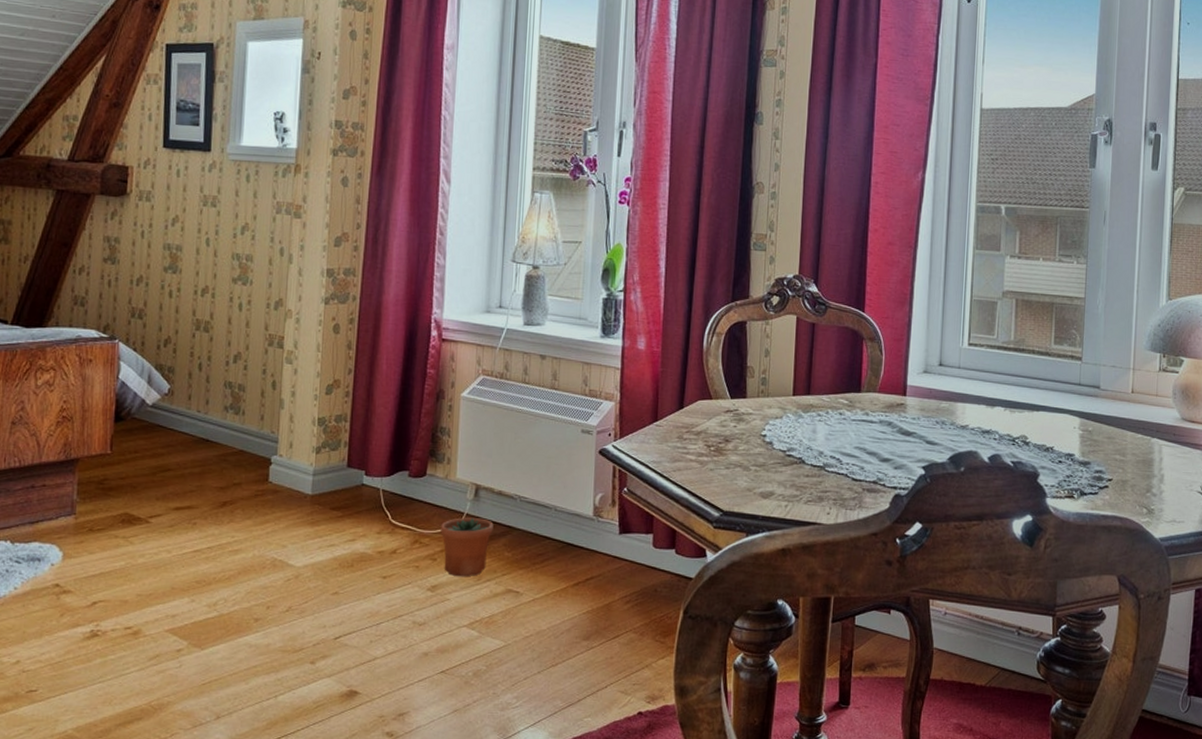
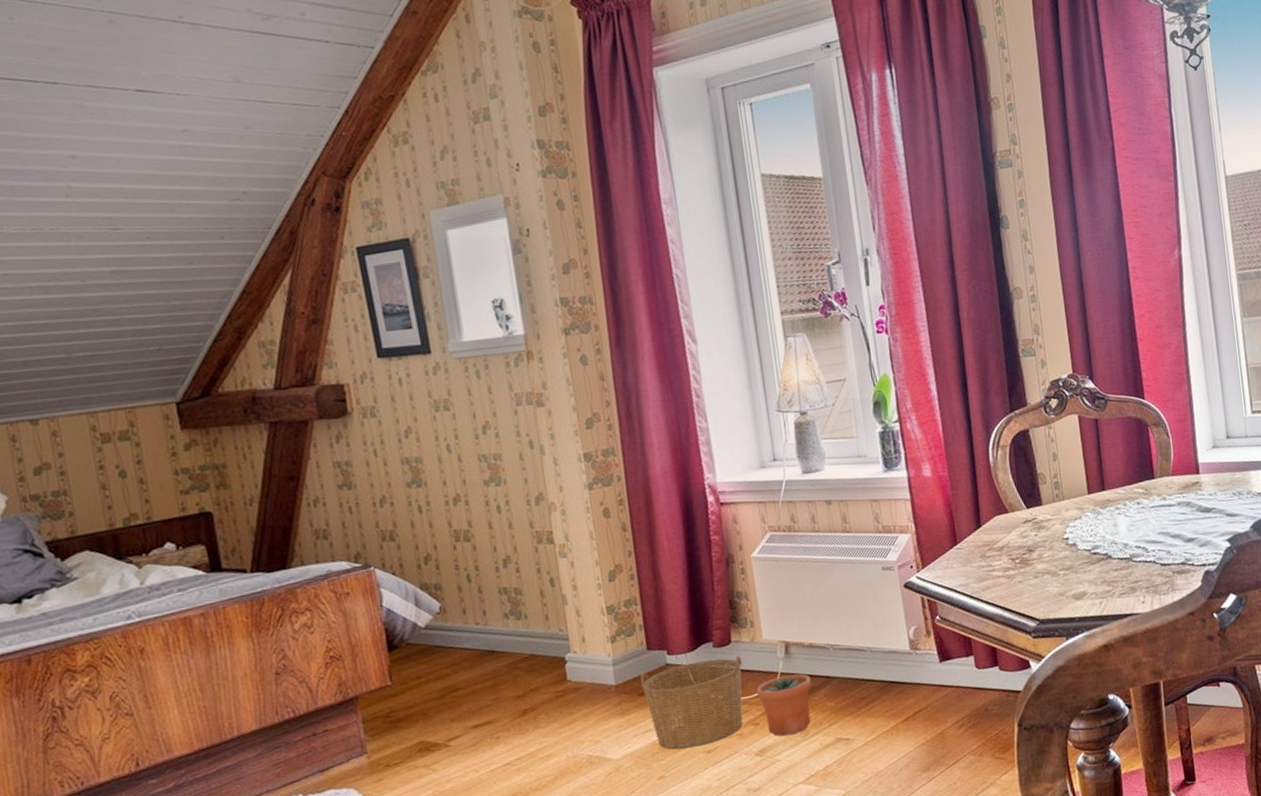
basket: none [334,487,432,570] -> present [640,655,744,750]

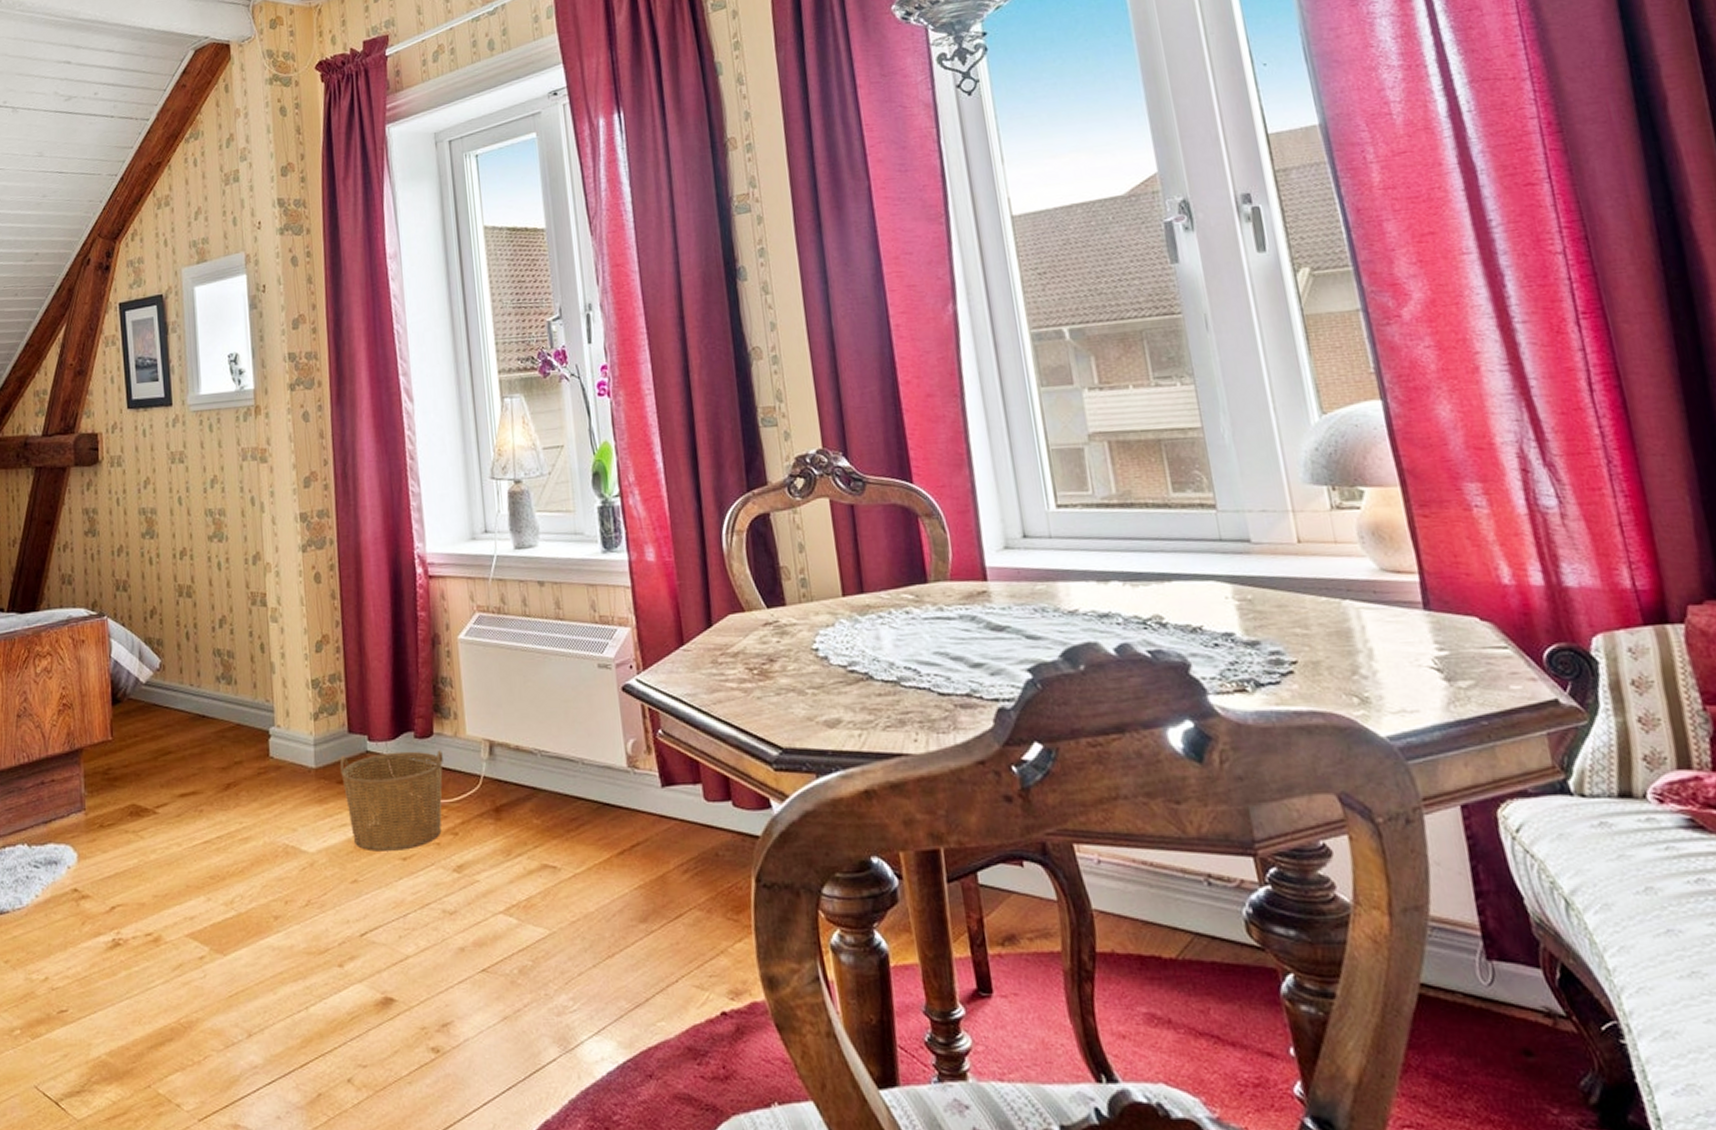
planter: present [756,674,812,736] -> none [457,780,516,853]

